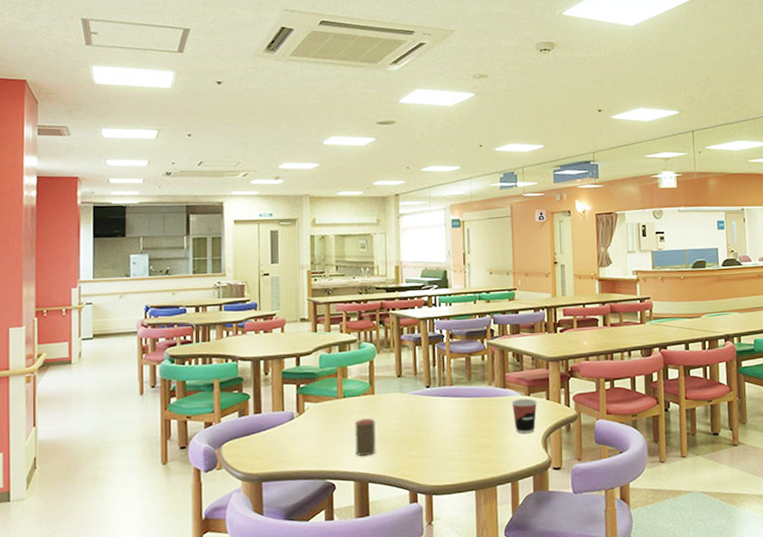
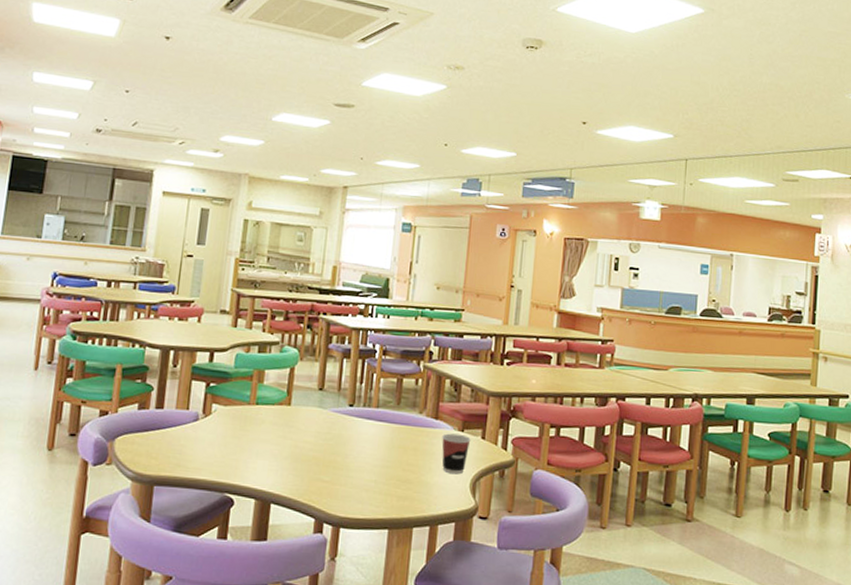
cup: present [355,418,377,457] -> none [261,430,288,474]

